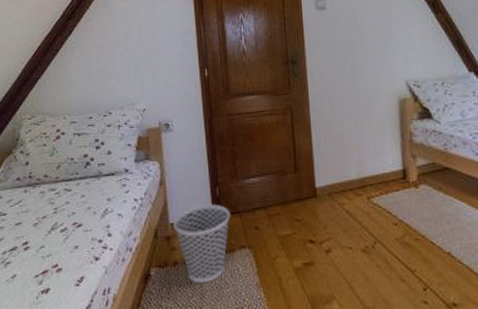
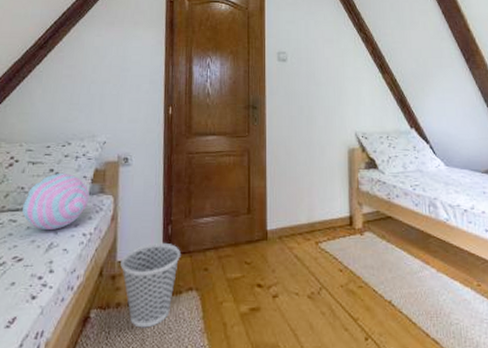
cushion: none [75,142,136,197] -> present [22,172,90,230]

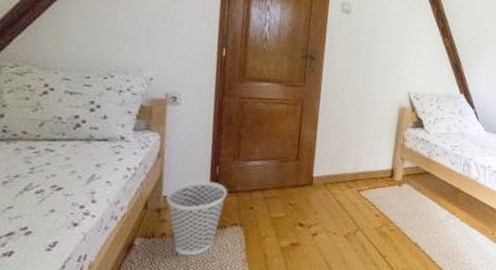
cushion: present [22,172,90,230] -> none [60,105,134,162]

